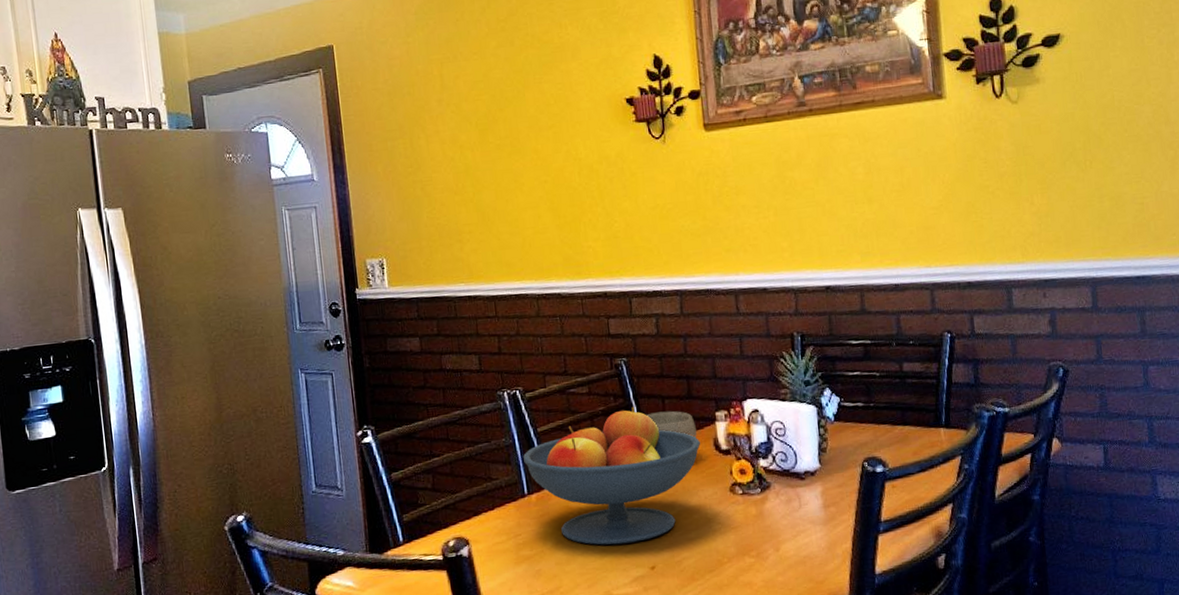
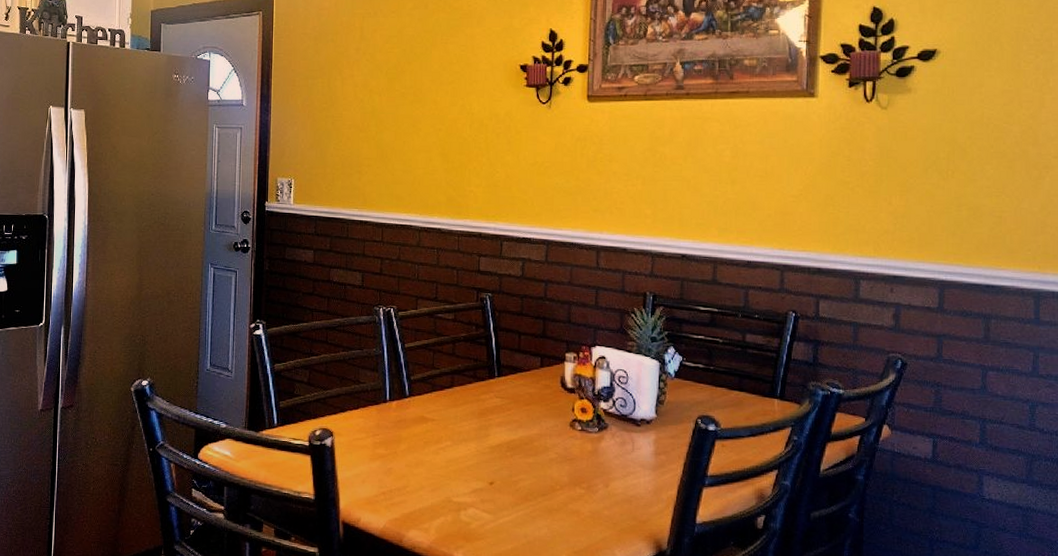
fruit bowl: present [523,406,701,545] -> none [389,337,549,458]
bowl: present [646,411,697,438] -> none [502,345,546,373]

